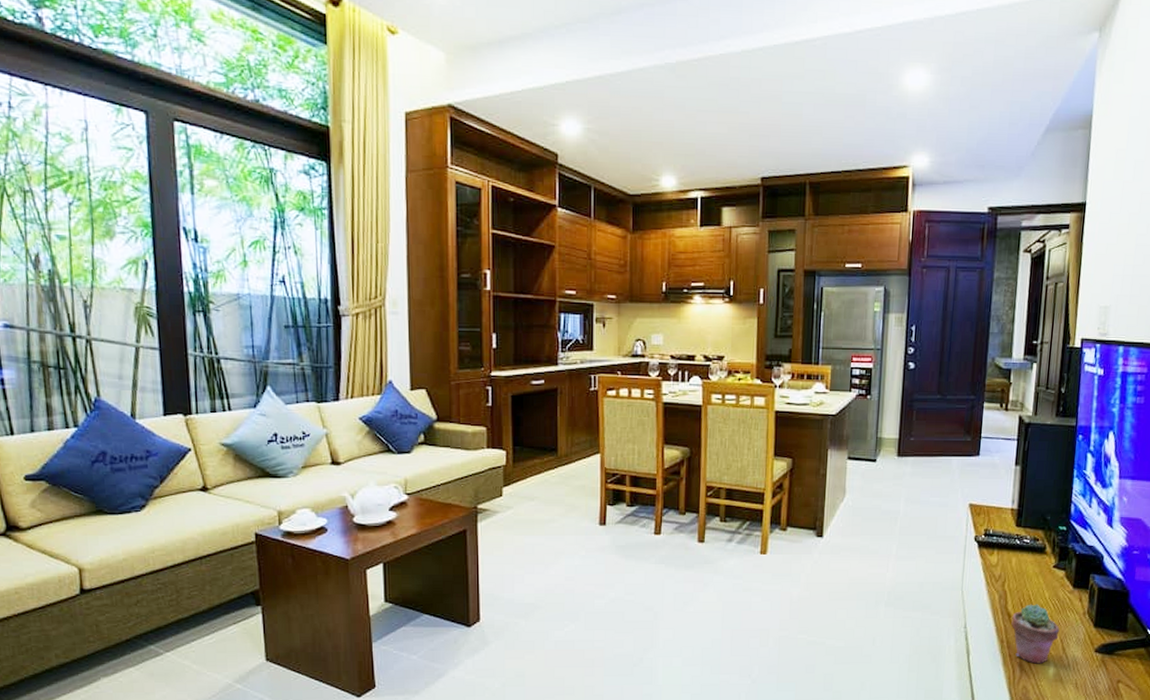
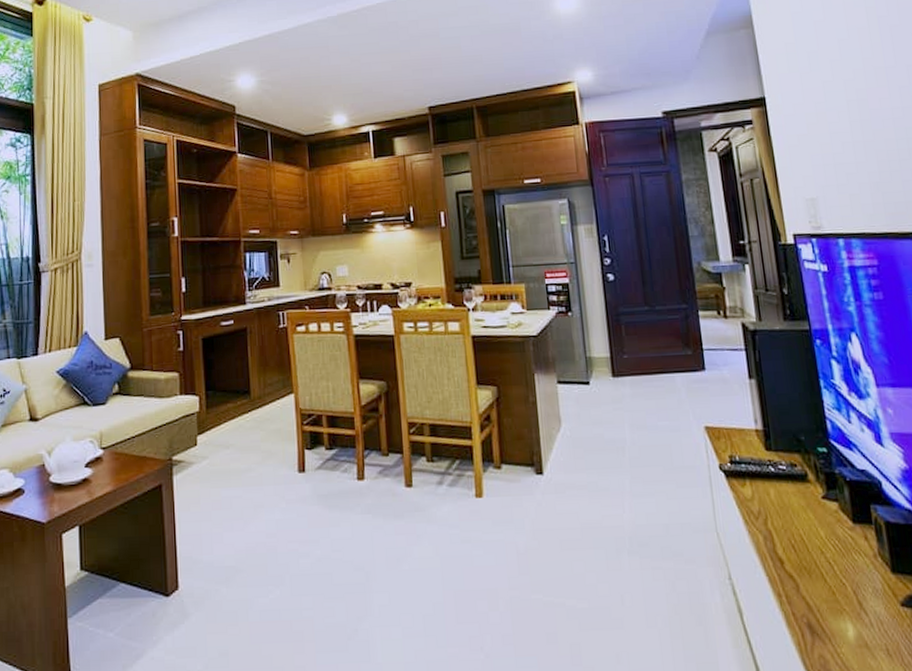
potted succulent: present [1011,604,1060,664] -> none [785,545,850,624]

